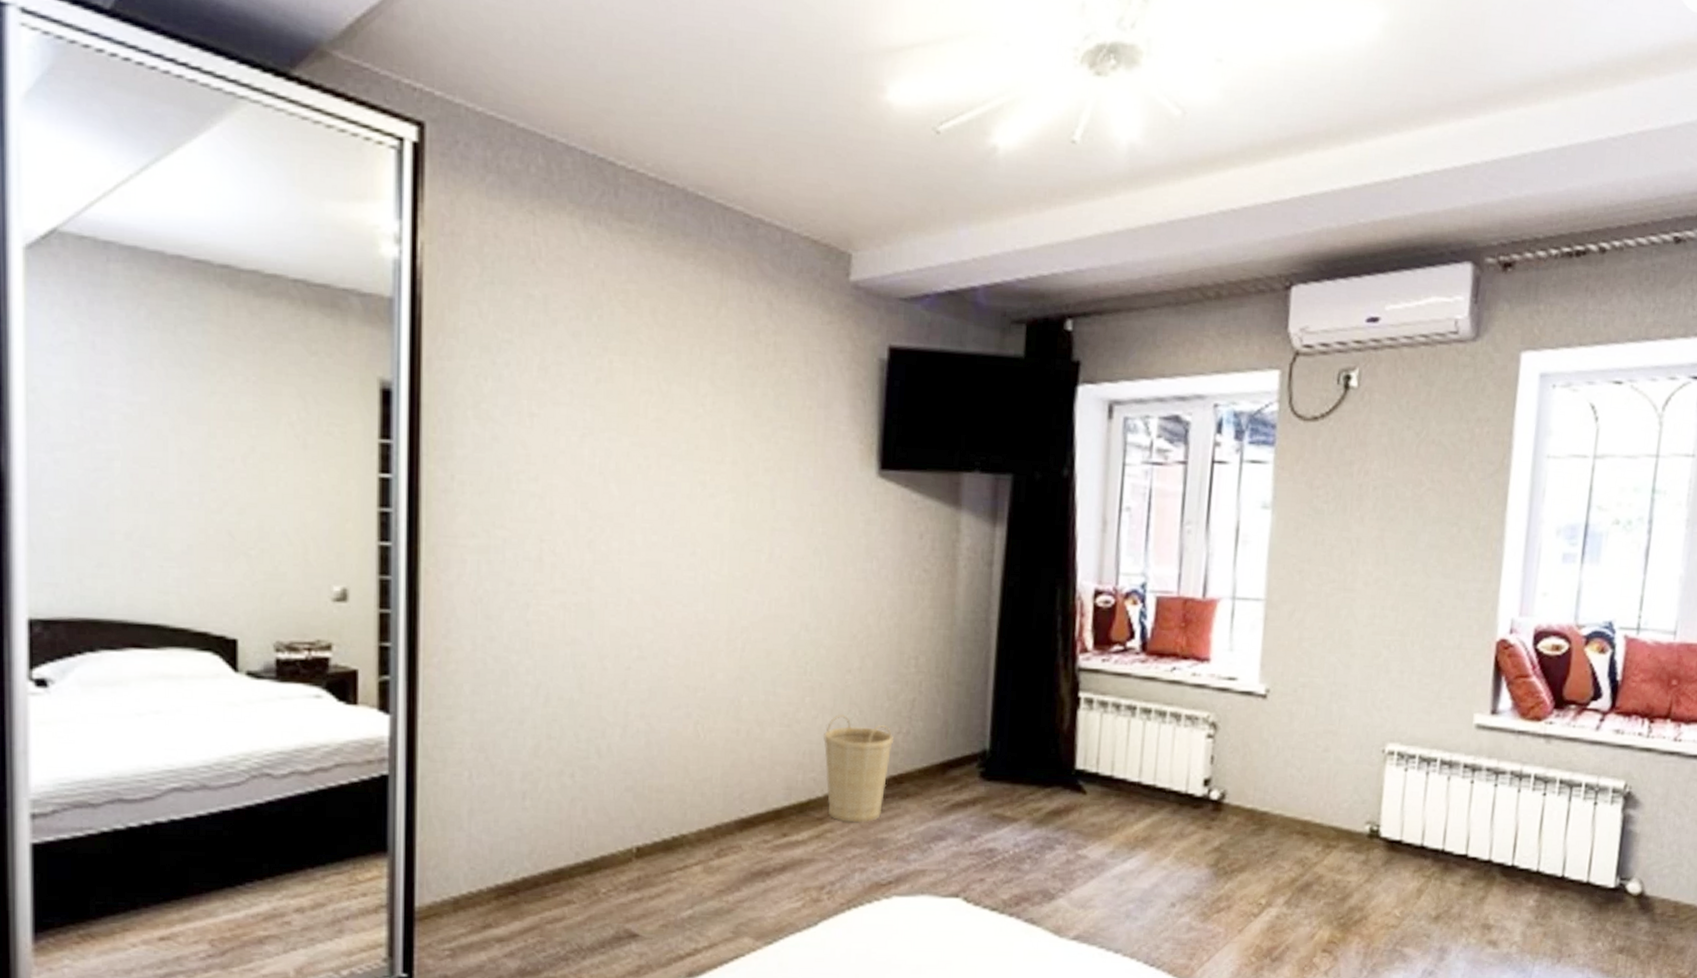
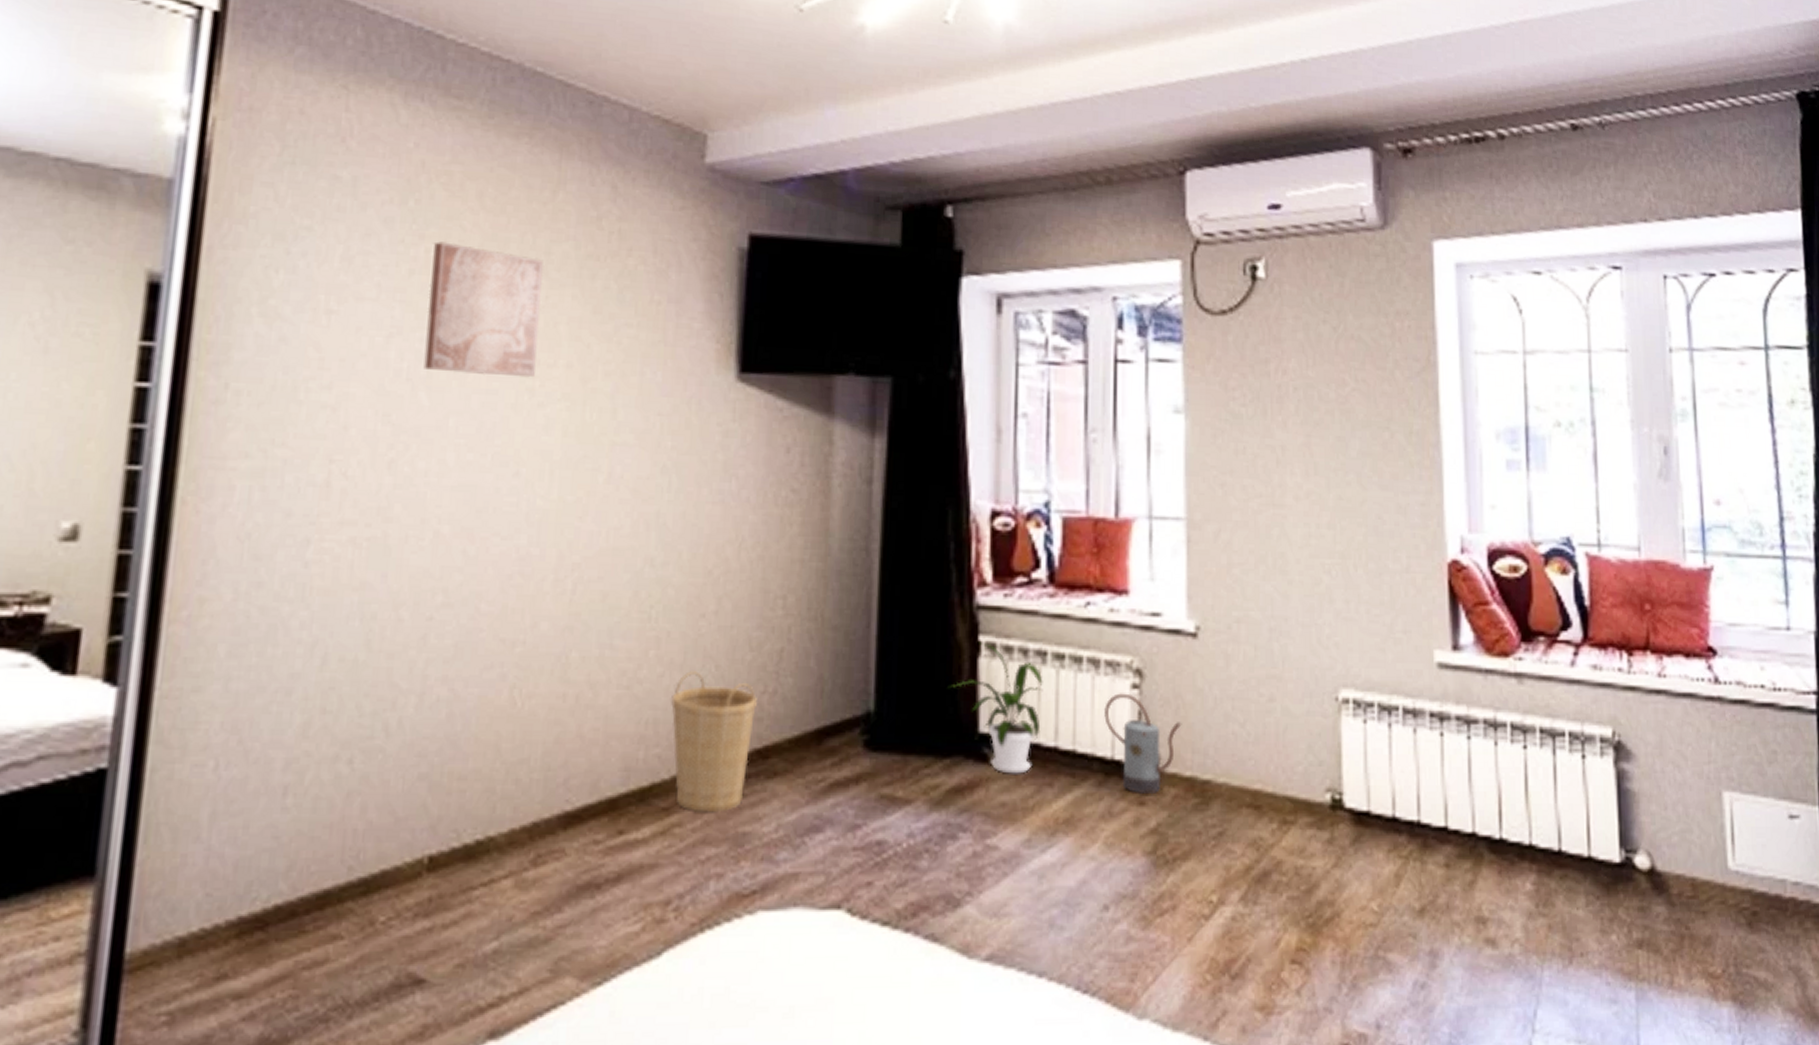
wall art: none [613,353,711,473] -> present [423,241,545,378]
house plant: none [1053,697,1132,802] -> present [950,642,1043,774]
watering can: none [1182,741,1248,822] -> present [1104,693,1182,795]

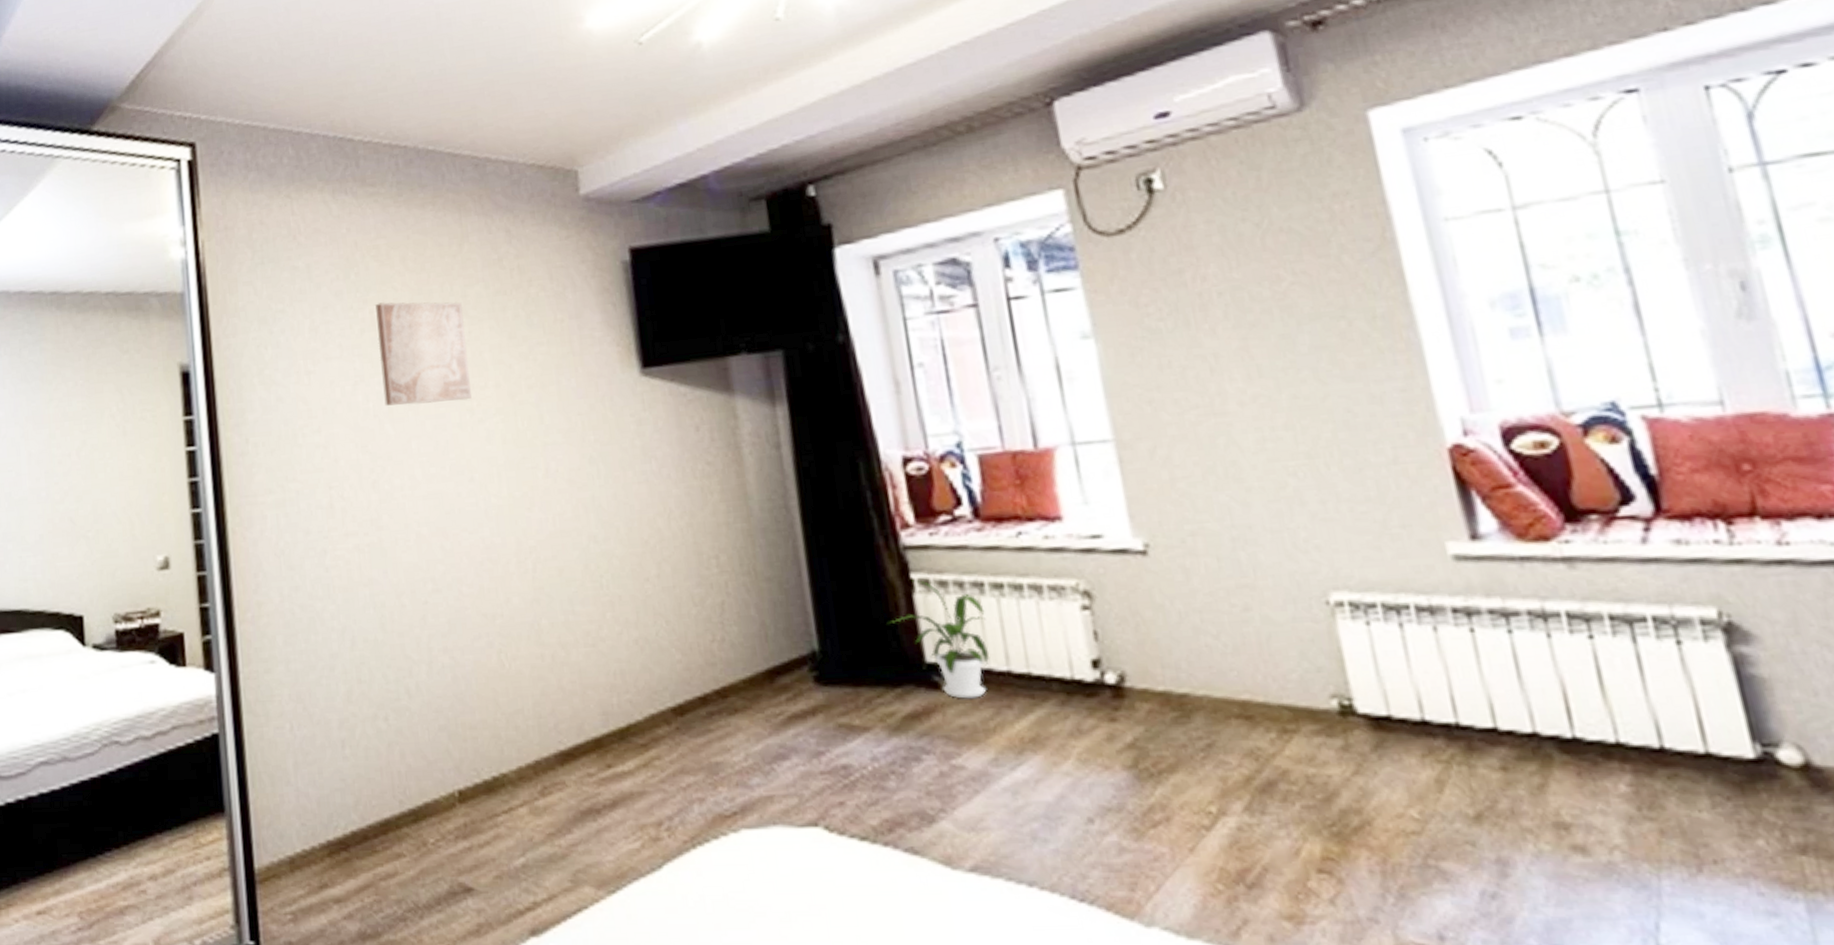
basket: present [670,671,757,813] -> none [631,627,710,747]
watering can: present [1104,693,1182,795] -> none [1055,615,1145,711]

